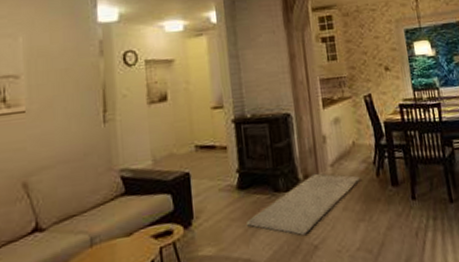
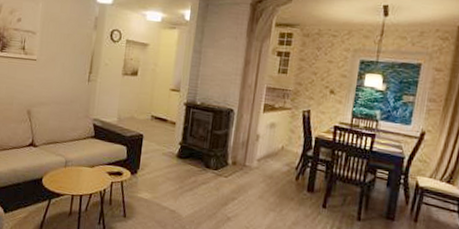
rug: present [247,173,360,236] -> none [178,162,280,207]

